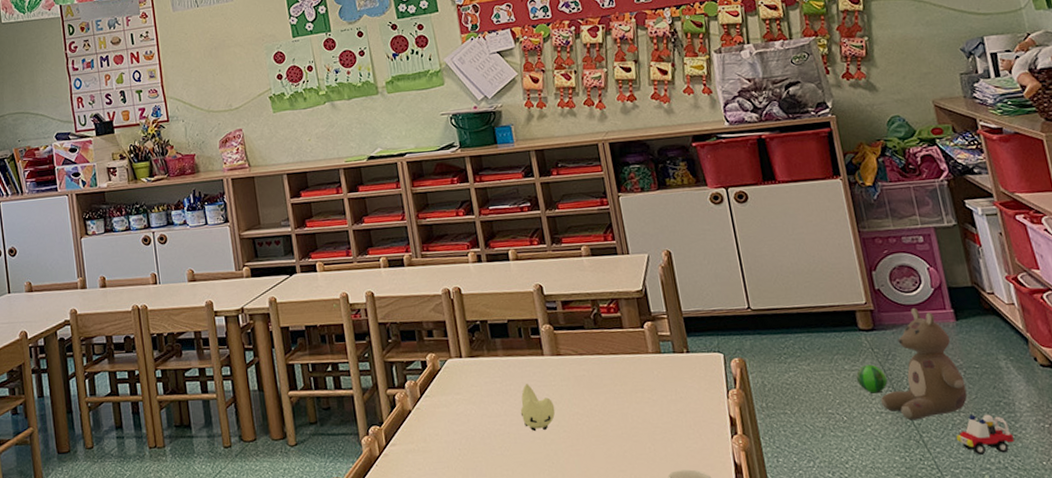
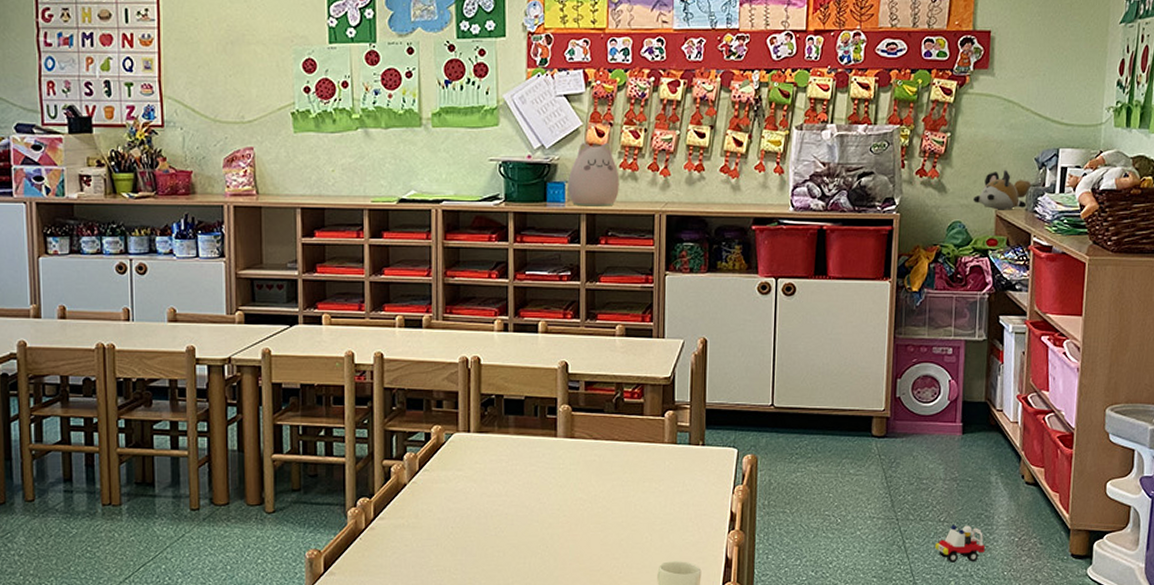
plush toy: none [513,86,562,144] -> present [568,142,620,207]
toy animal: present [520,384,556,432] -> none [522,465,559,514]
toy ball: present [856,364,888,394] -> none [858,471,886,499]
stuffed bear: present [880,307,967,421] -> none [875,418,956,527]
plush toy: none [907,62,964,101] -> present [973,169,1032,210]

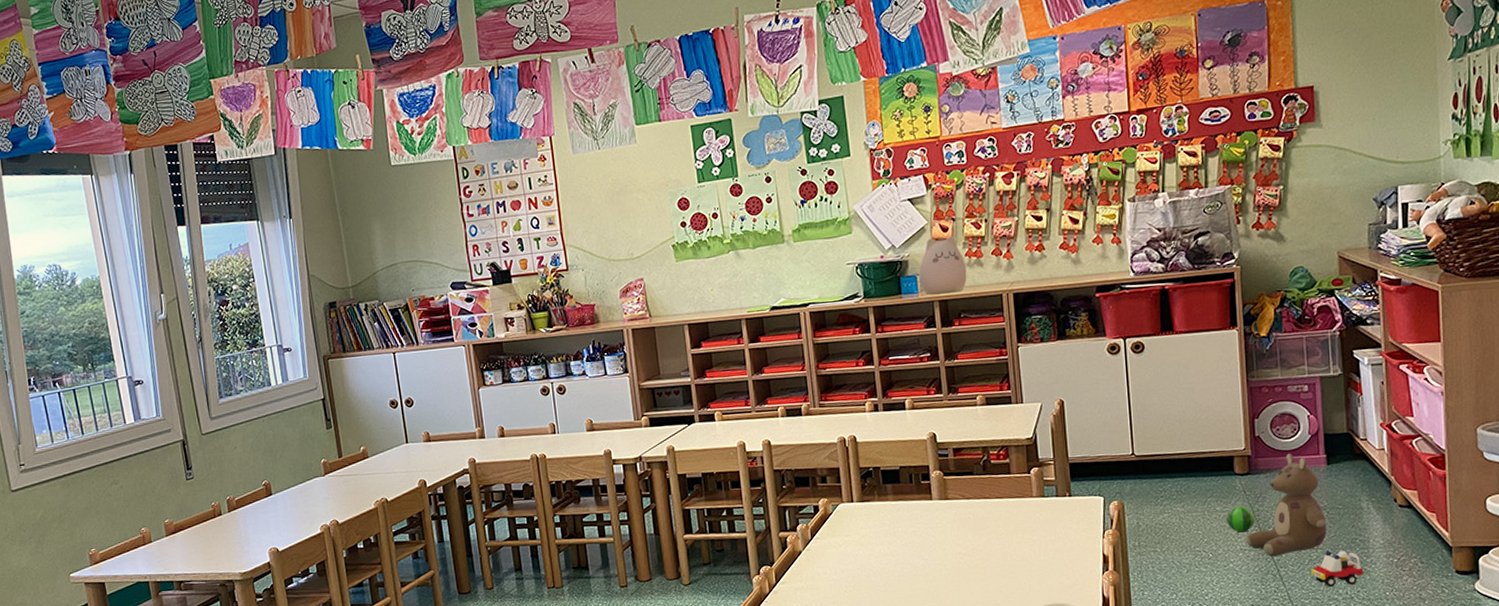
toy ball: none [858,471,886,499] -> present [1225,506,1255,533]
stuffed bear: none [875,418,956,527] -> present [1245,453,1327,557]
plush toy: present [973,169,1032,210] -> none [1314,212,1373,252]

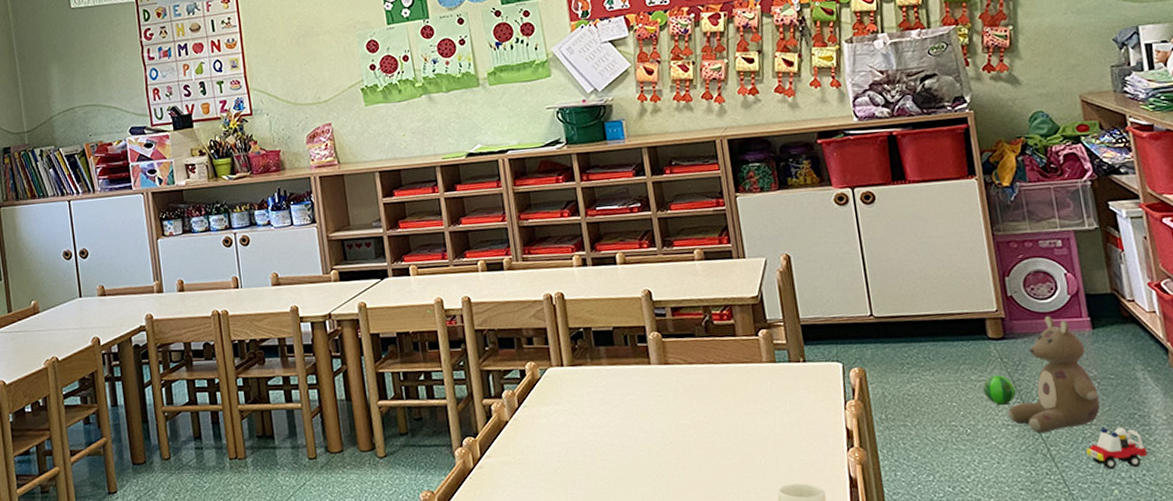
plush toy: present [919,235,967,295] -> none [625,78,677,141]

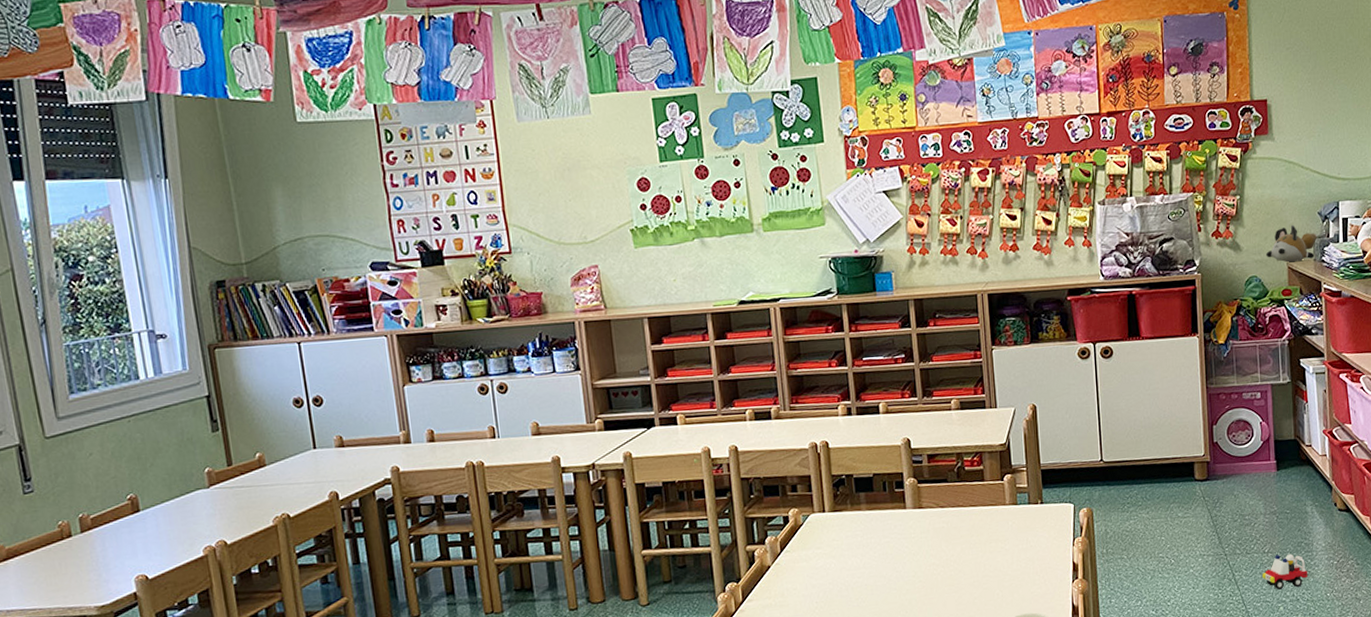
toy ball: present [982,375,1016,405] -> none [1186,512,1213,538]
stuffed bear: present [1007,315,1100,433] -> none [1204,459,1276,562]
plush toy: none [1052,54,1115,95] -> present [1266,224,1317,263]

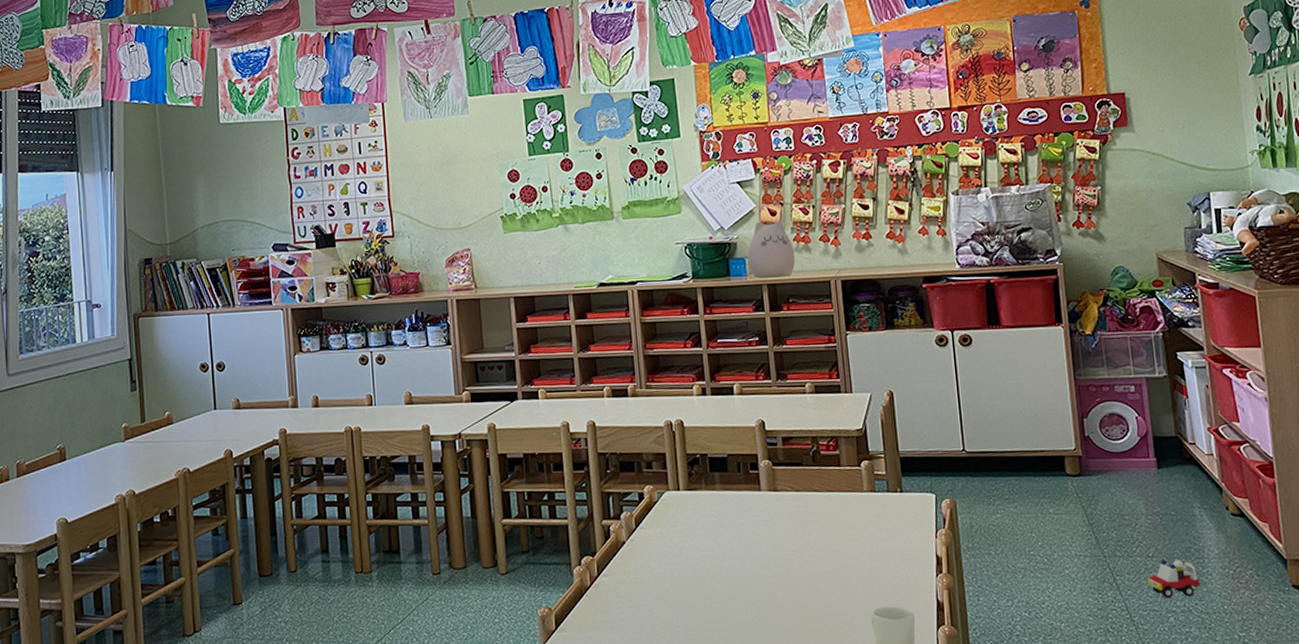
plush toy: none [894,231,942,293] -> present [748,220,795,278]
plush toy: present [1266,224,1317,263] -> none [1133,215,1188,253]

